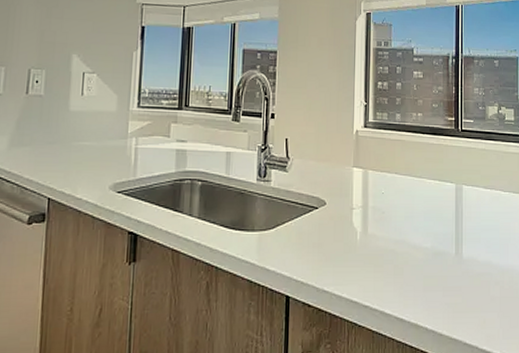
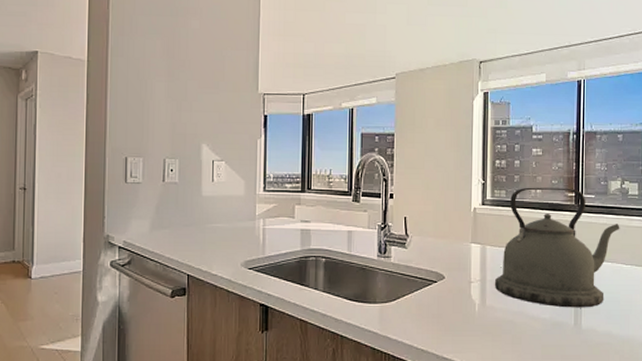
kettle: none [376,110,498,236] -> present [494,187,620,308]

